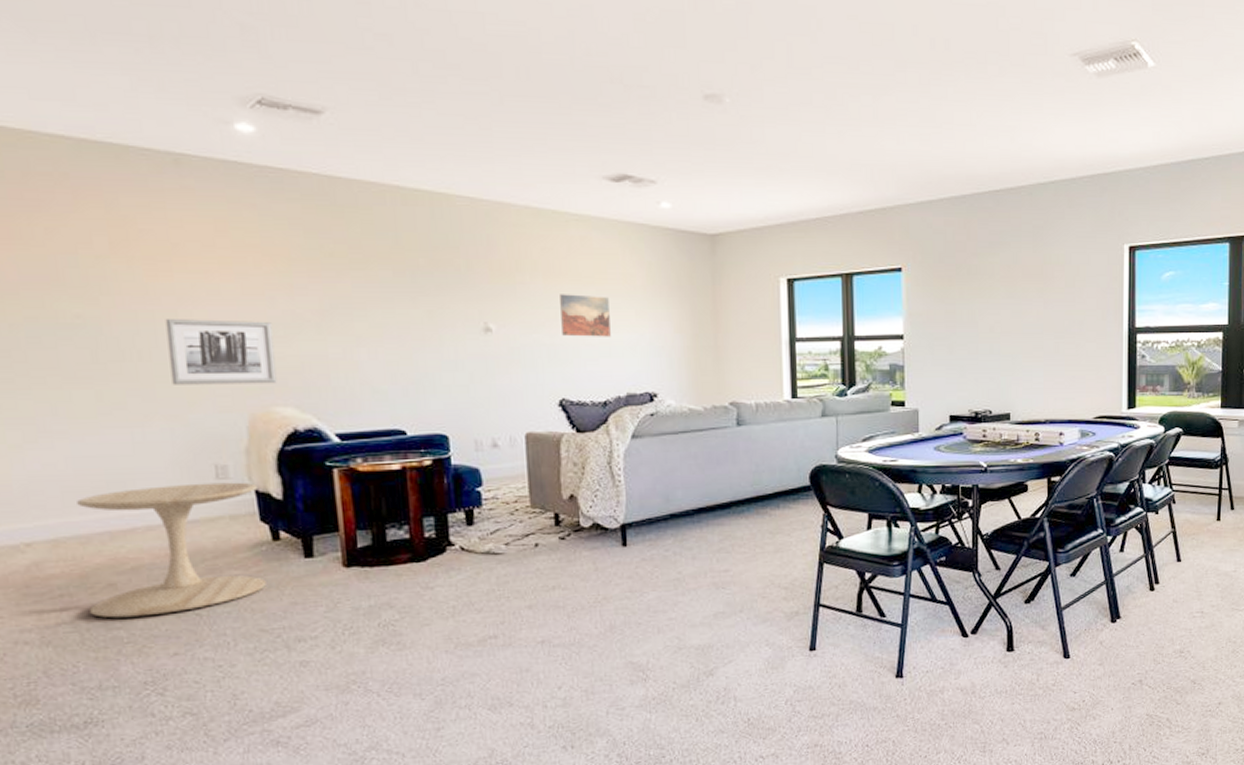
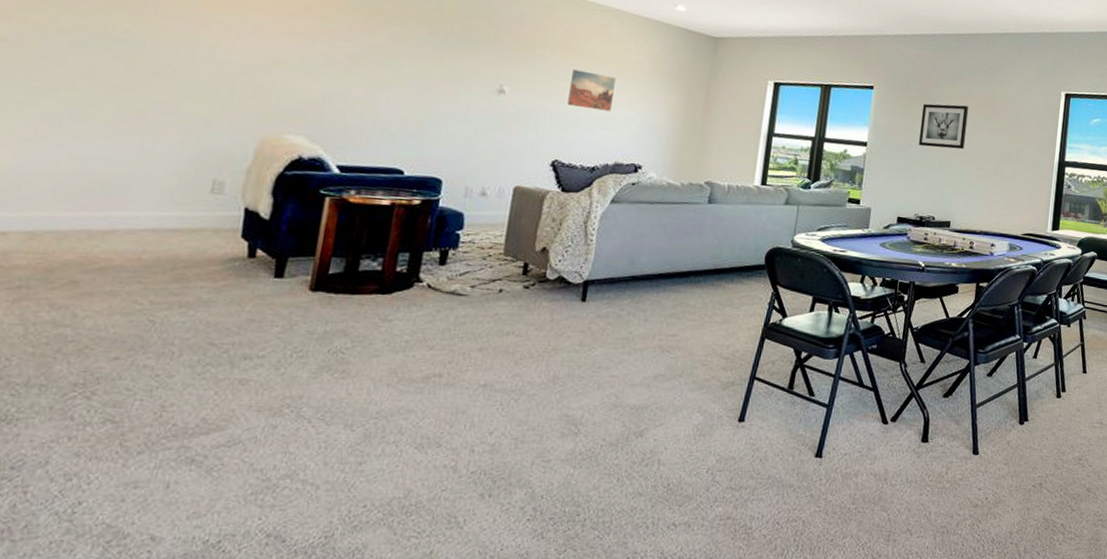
side table: present [77,482,267,618] -> none [41,193,248,317]
wall art: present [165,319,277,385] -> none [196,44,306,114]
wall art: none [961,276,1017,331] -> present [918,103,969,150]

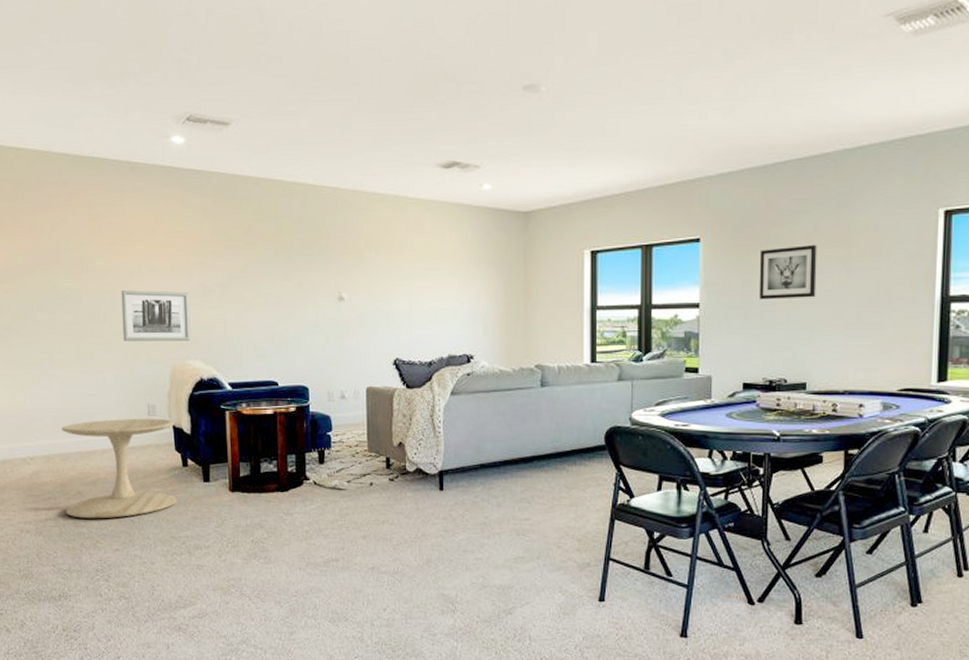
side table: none [41,193,248,317] -> present [62,418,177,519]
wall art: none [196,44,306,114] -> present [121,290,191,342]
wall art: present [567,69,616,112] -> none [398,267,437,305]

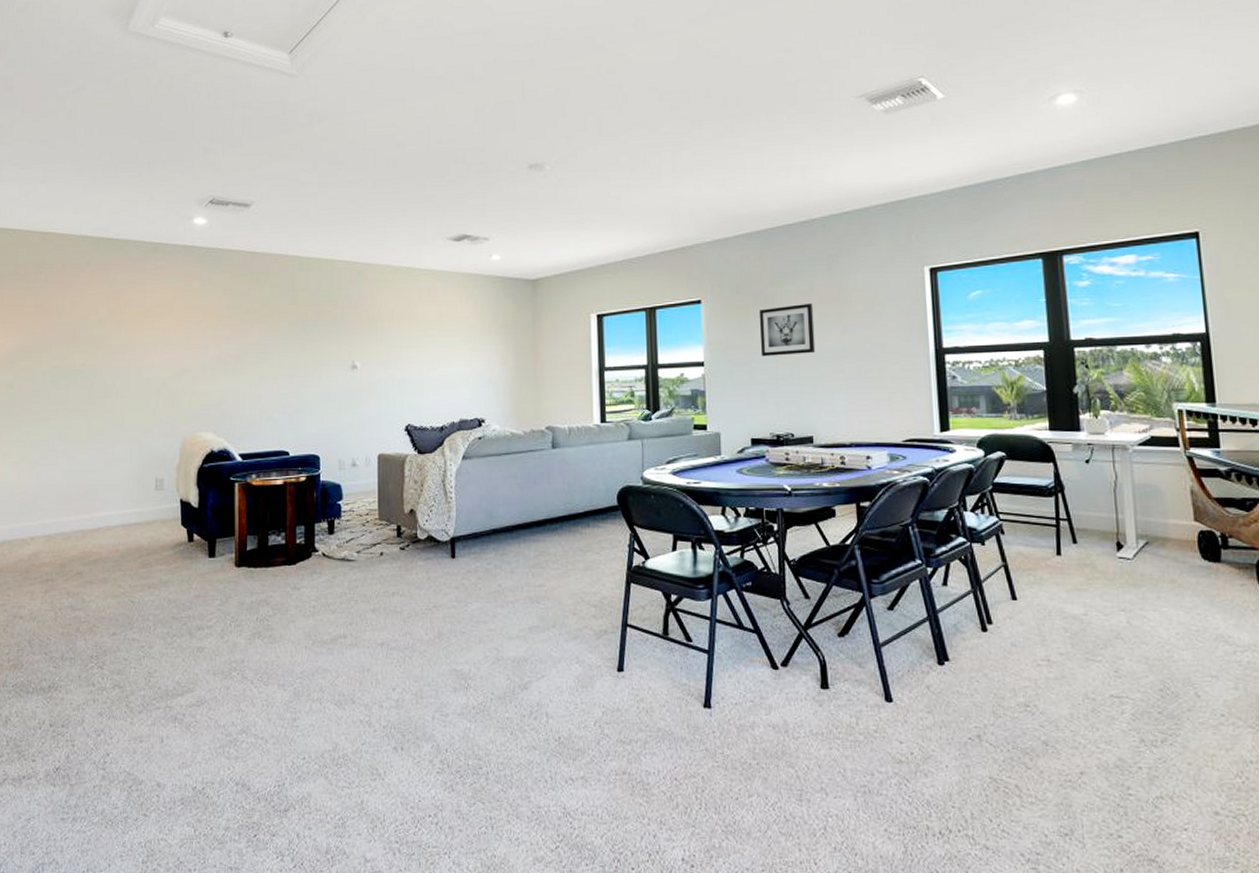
side table: present [62,418,177,519] -> none [62,492,182,601]
wall art: present [121,290,191,342] -> none [135,364,204,416]

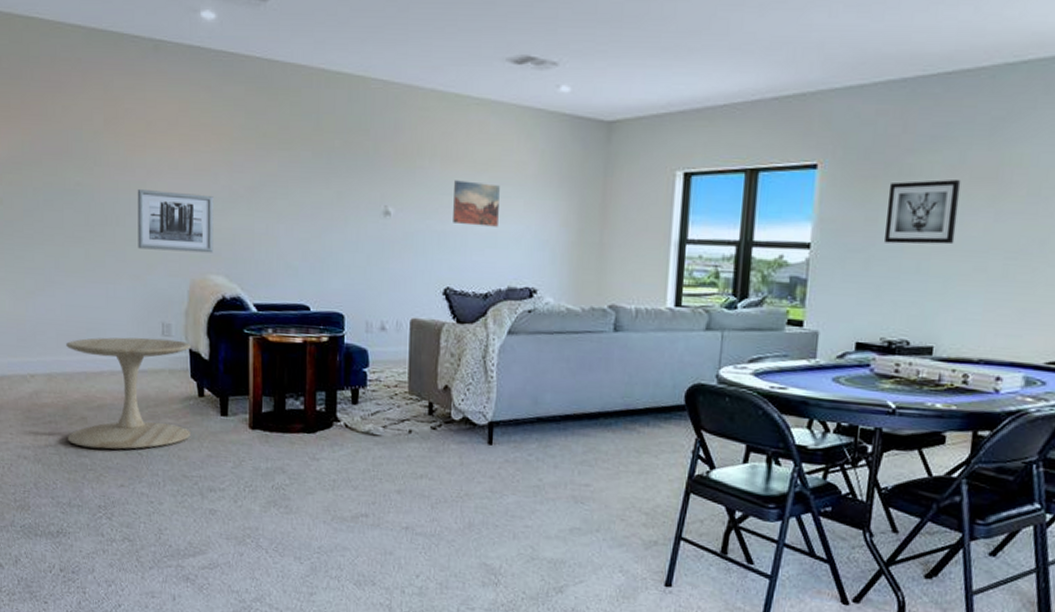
side table: none [62,492,182,601] -> present [66,337,191,450]
wall art: none [135,364,204,416] -> present [137,190,214,253]
wall art: none [410,335,449,371] -> present [453,180,500,227]

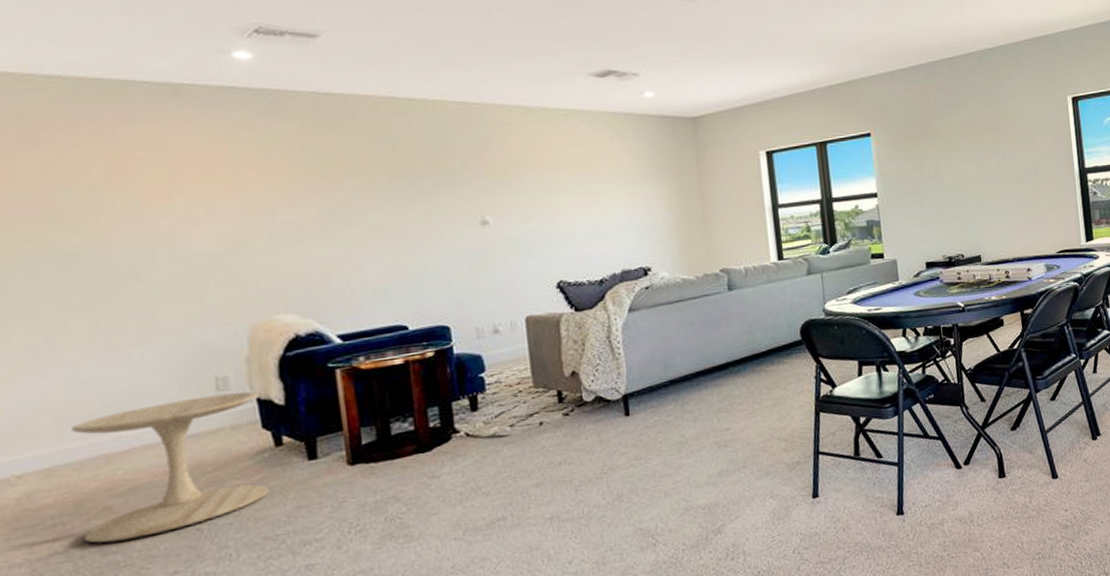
wall art: present [137,190,214,253] -> none [164,234,278,304]
wall art: present [453,180,500,227] -> none [553,182,604,222]
wall art: present [883,179,961,245] -> none [926,132,979,185]

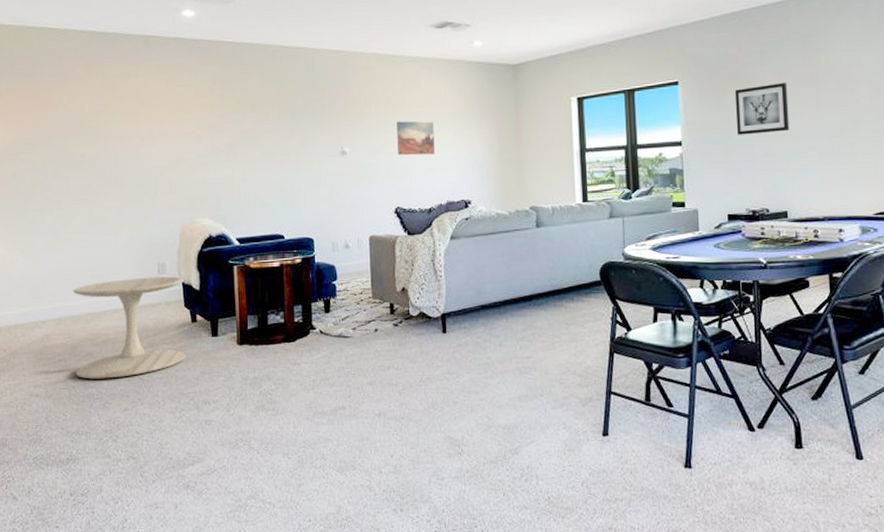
wall art: none [553,182,604,222] -> present [397,121,435,156]
wall art: none [926,132,979,185] -> present [734,82,790,135]

